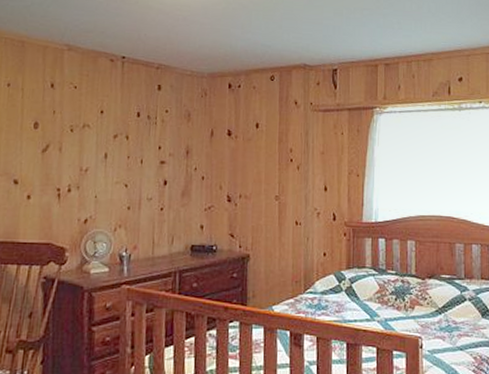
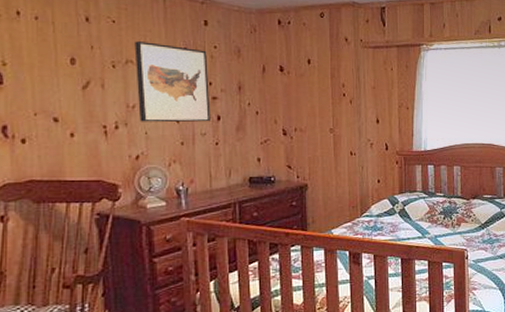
wall art: none [90,106,159,187] -> present [134,41,211,123]

